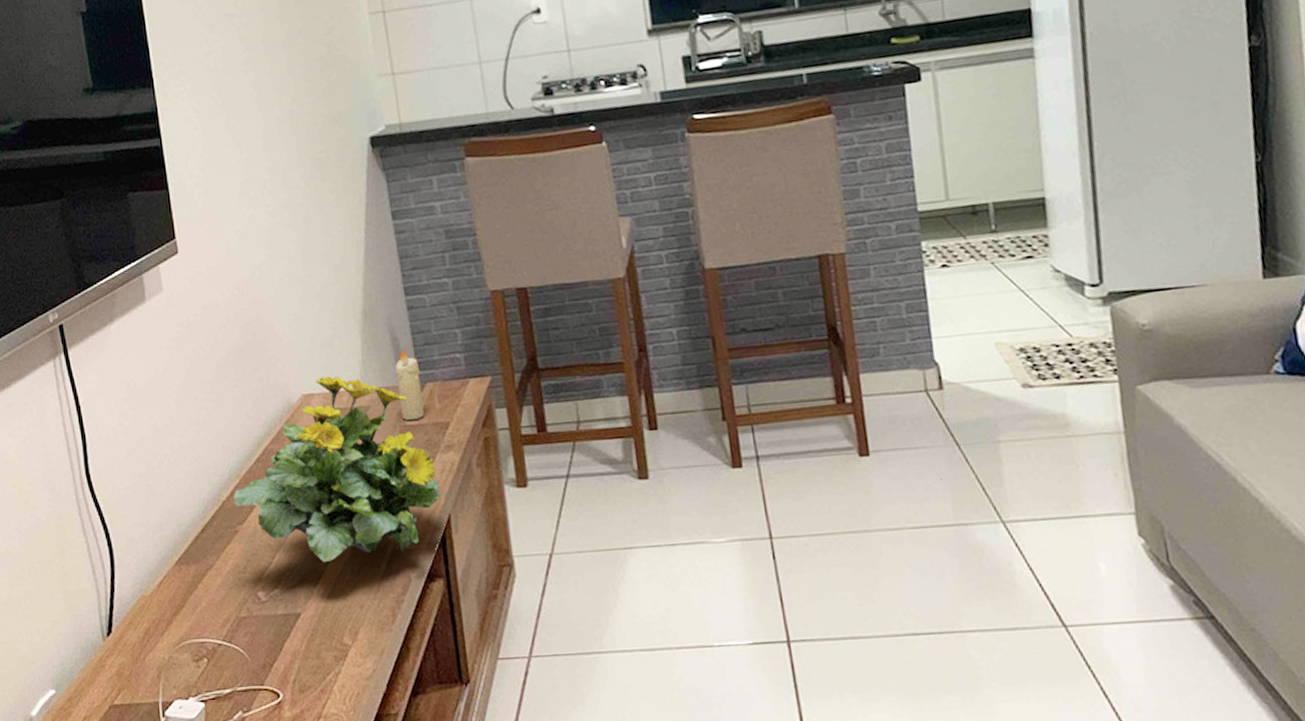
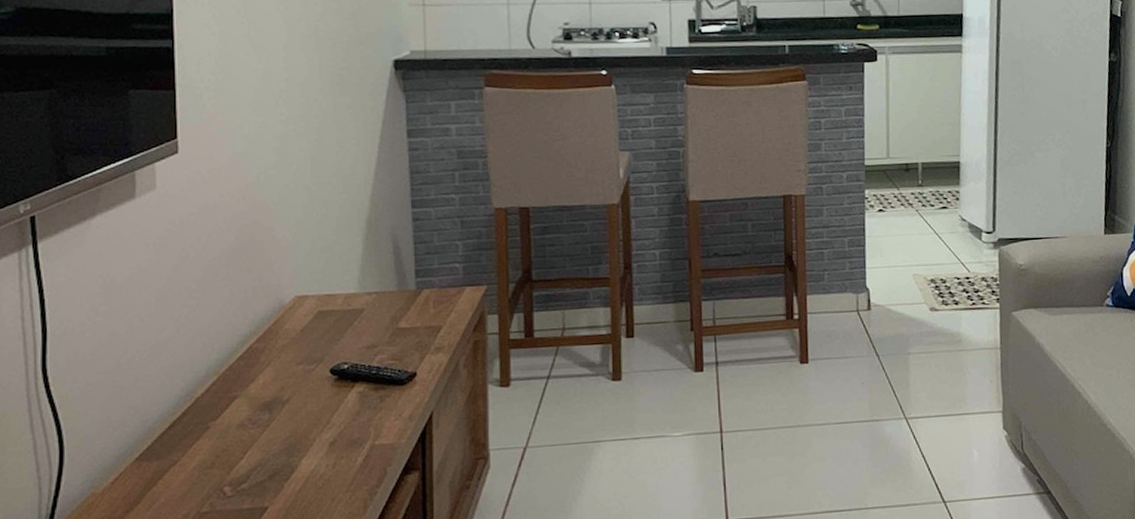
flowering plant: present [232,376,442,562] -> none [207,279,427,457]
candle: present [395,348,424,420] -> none [393,256,419,323]

